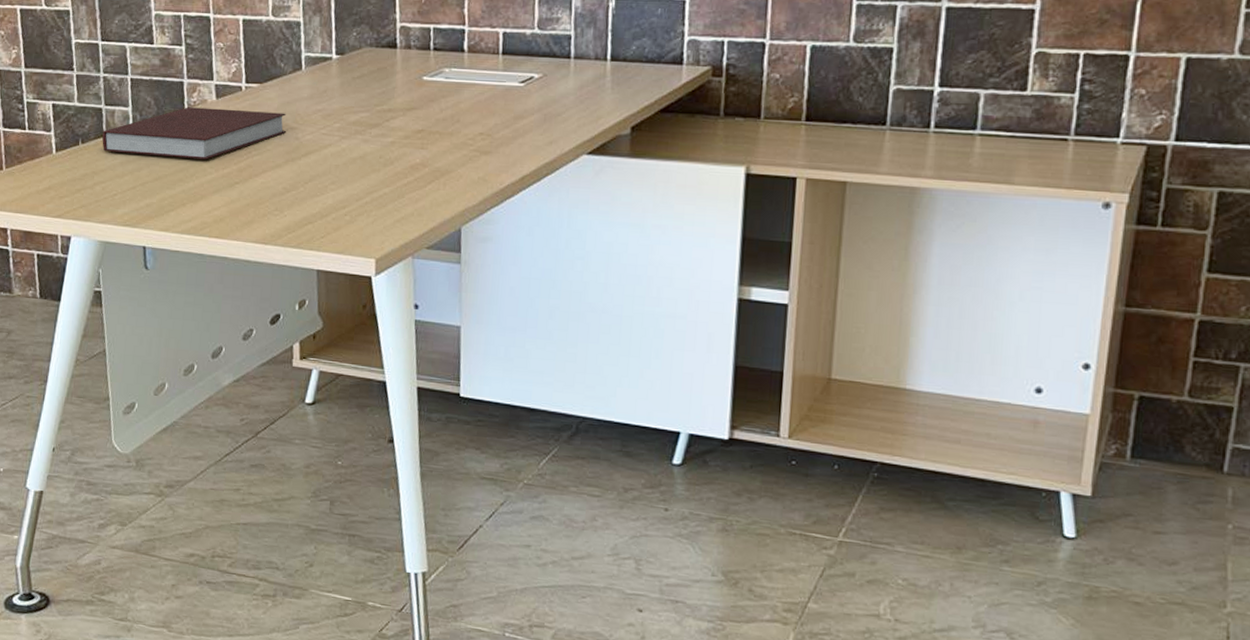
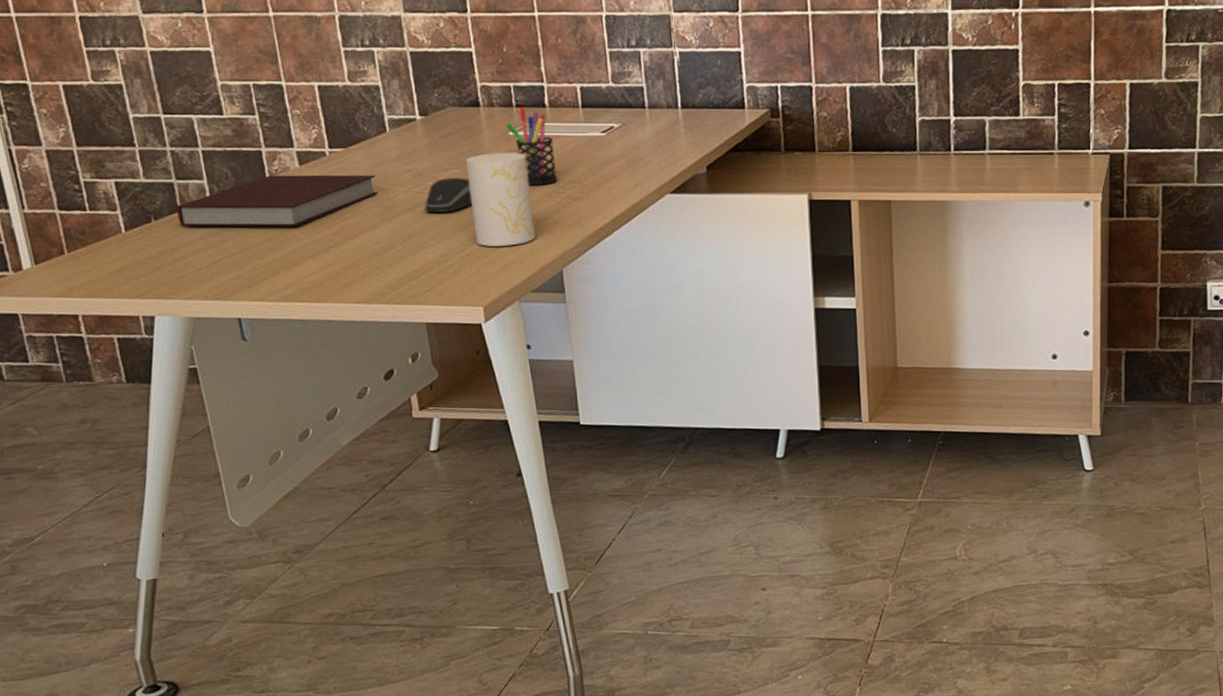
computer mouse: none [329,121,378,157] -> present [425,178,473,213]
cup: none [375,98,438,198] -> present [466,153,536,247]
pen holder: none [420,51,468,135] -> present [505,107,558,185]

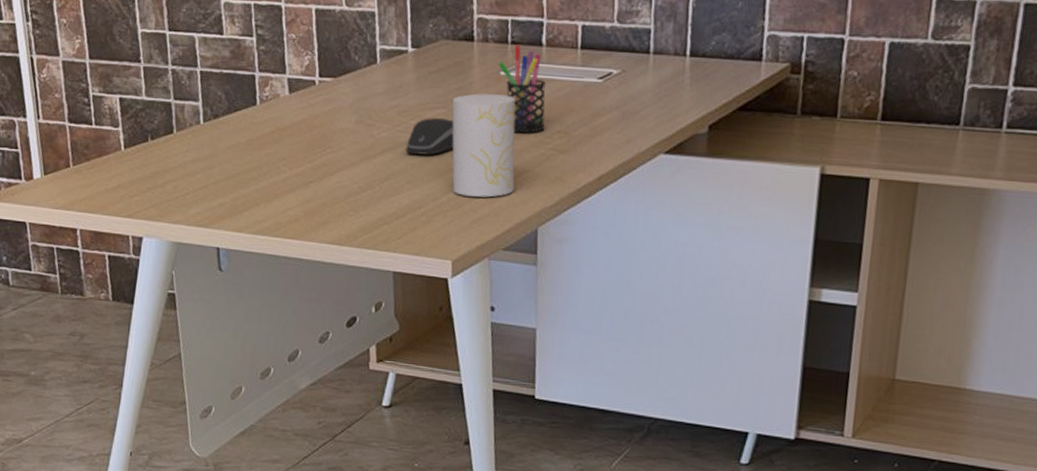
notebook: present [177,175,378,227] -> none [172,102,362,157]

